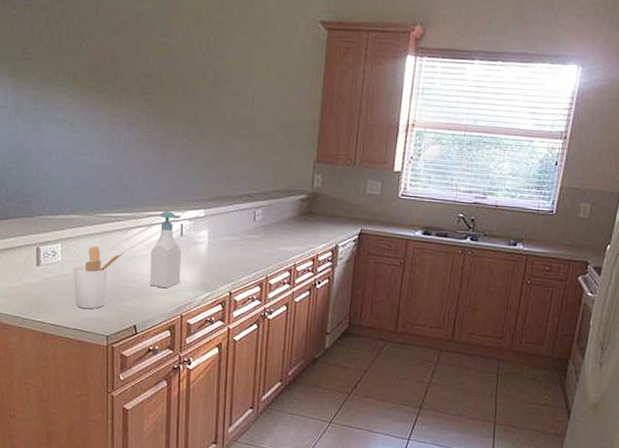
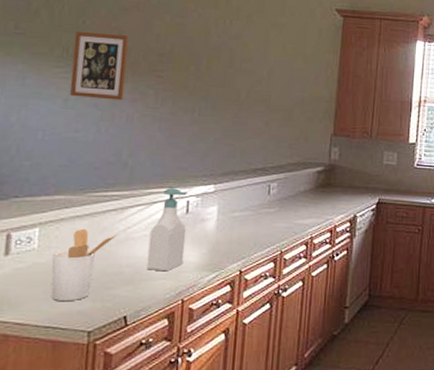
wall art: none [74,55,121,125] -> present [70,32,129,101]

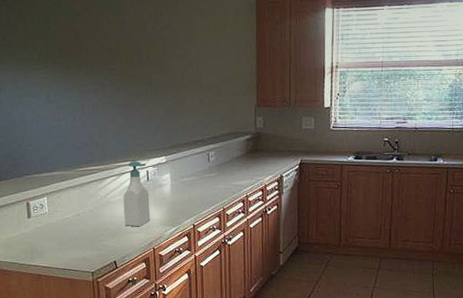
utensil holder: present [51,228,117,302] -> none [59,196,100,251]
wall art: present [70,32,129,101] -> none [45,36,88,93]

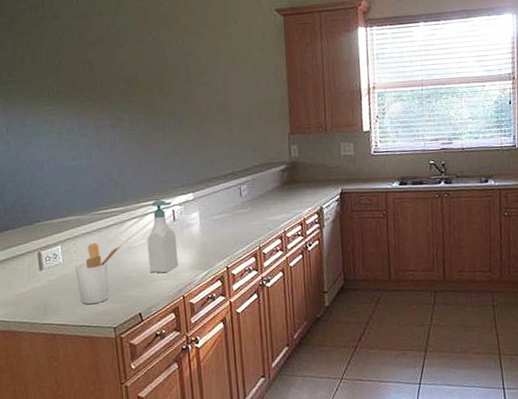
utensil holder: none [59,196,100,251] -> present [75,242,121,305]

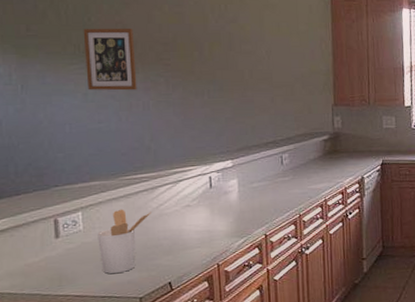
wall art: none [55,68,105,130] -> present [83,29,137,91]
soap bottle: present [147,200,179,273] -> none [180,166,214,241]

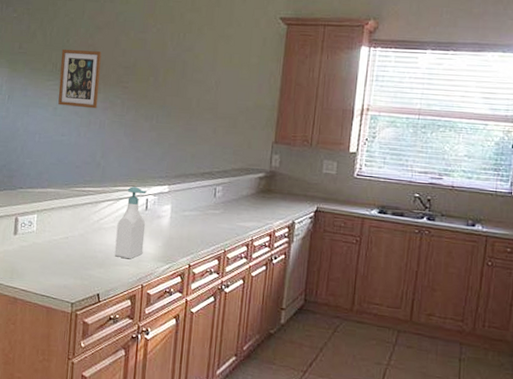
utensil holder: present [97,209,151,274] -> none [45,217,92,277]
soap bottle: none [180,166,214,241] -> present [114,187,147,260]

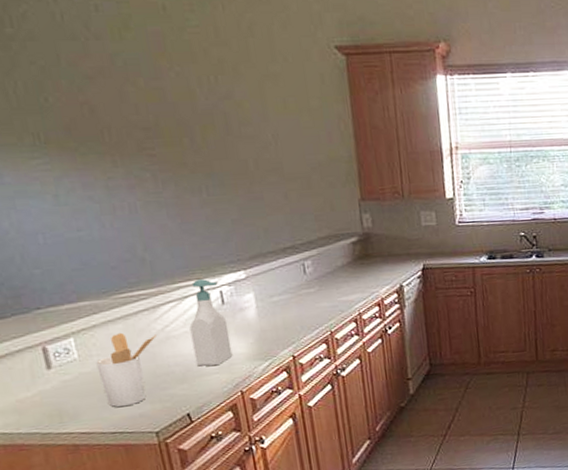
utensil holder: none [45,217,92,277] -> present [96,332,156,407]
wall art: present [58,49,102,109] -> none [40,110,119,191]

